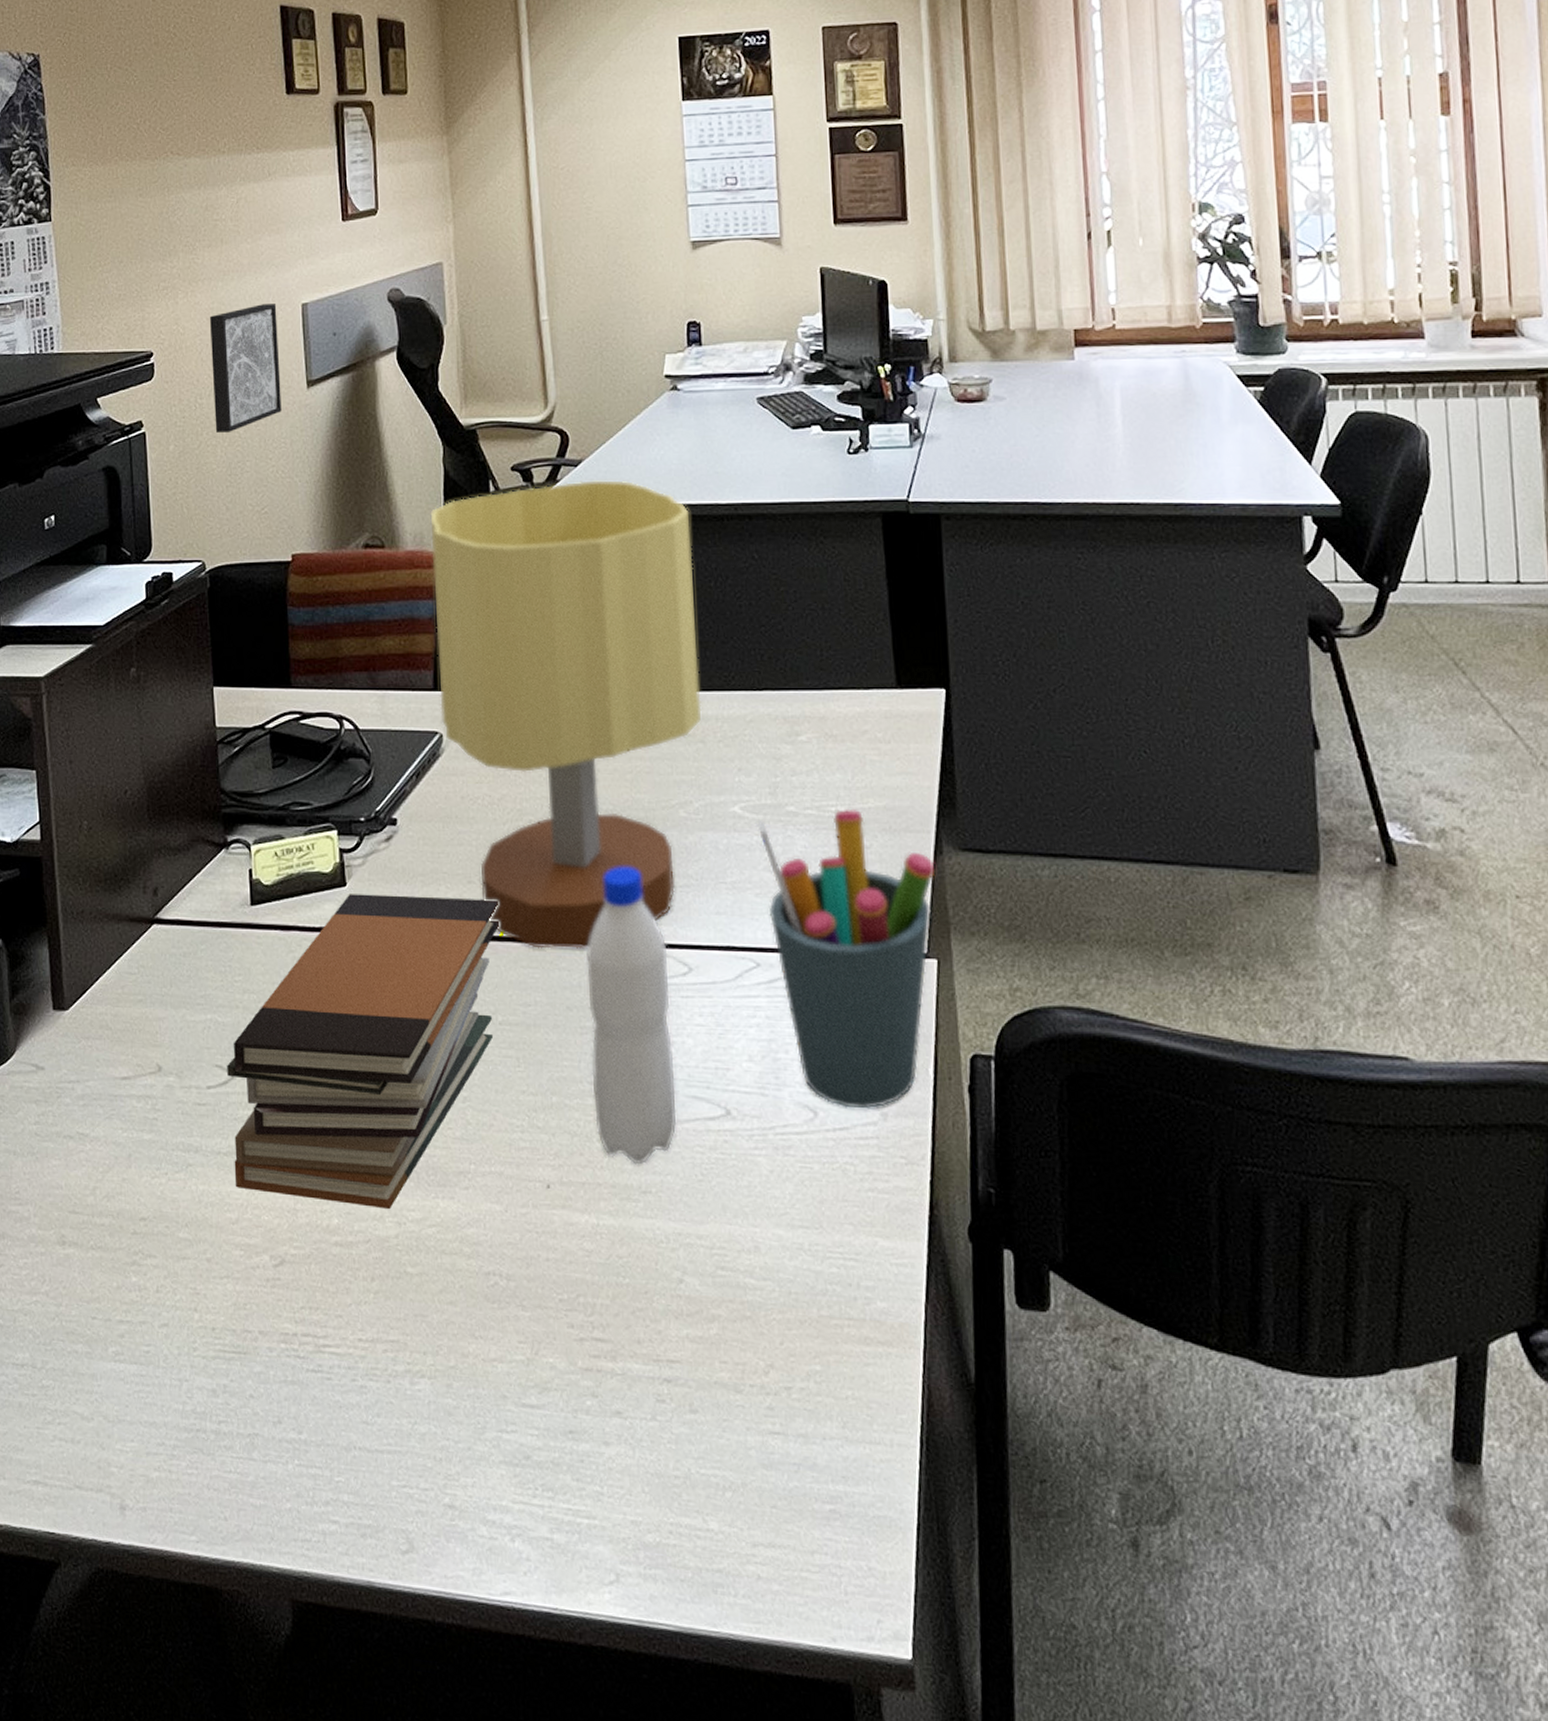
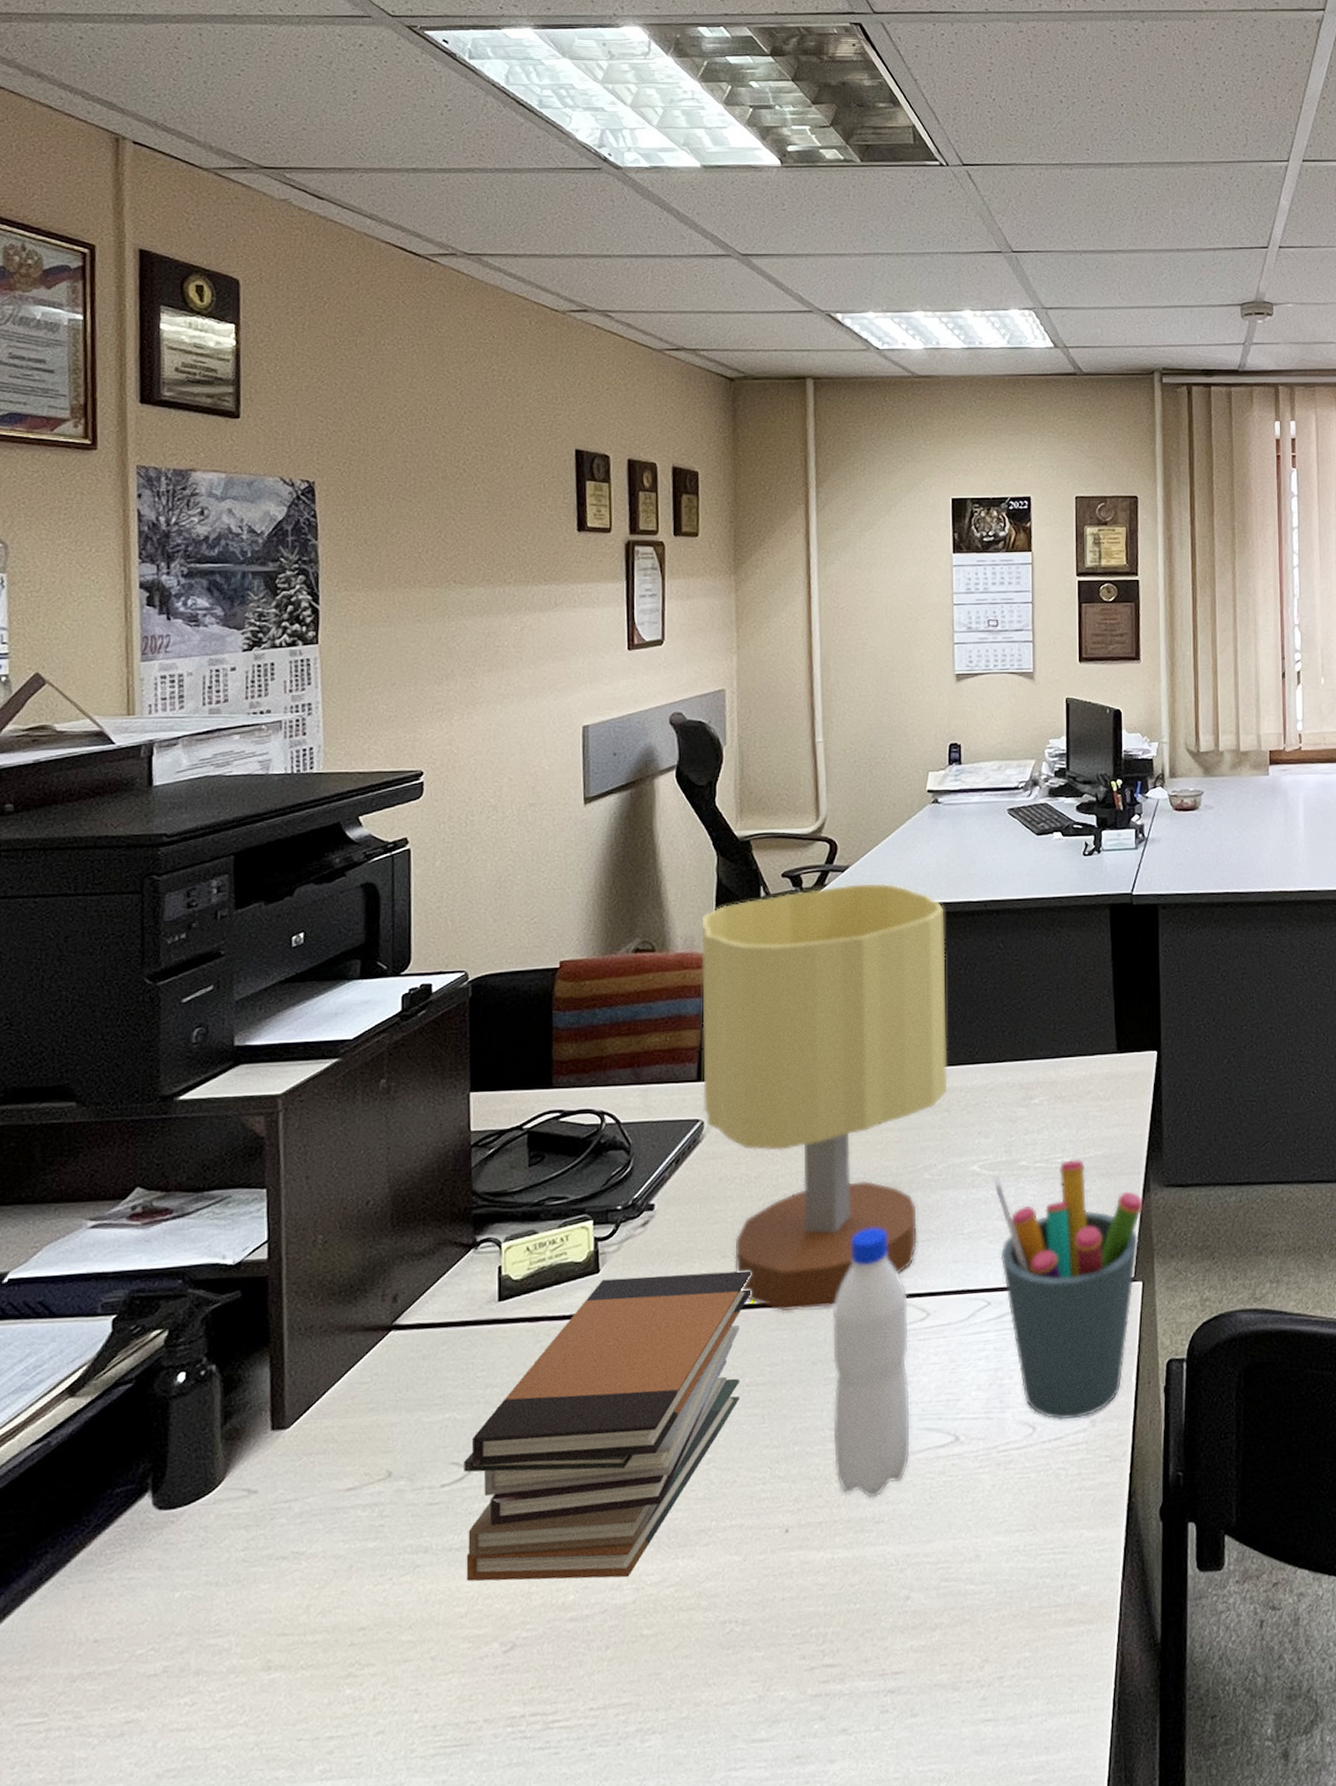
wall art: present [209,304,282,433] -> none [485,726,557,848]

